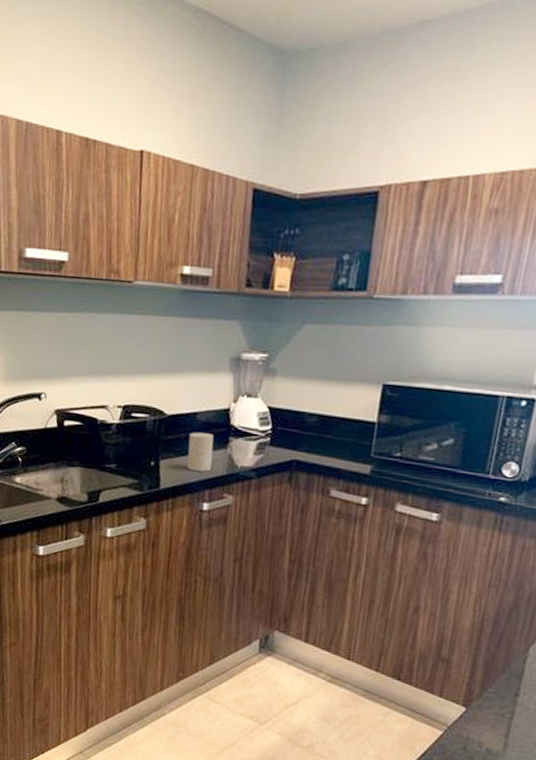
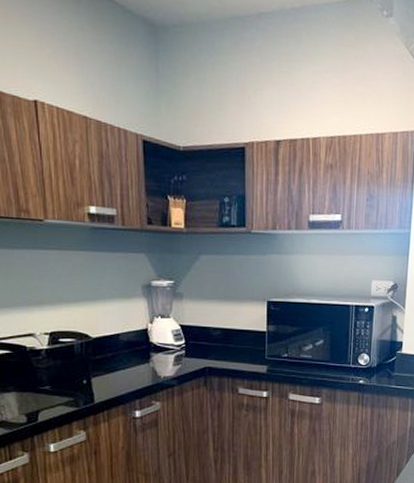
cup: present [187,432,214,472] -> none [115,351,138,385]

